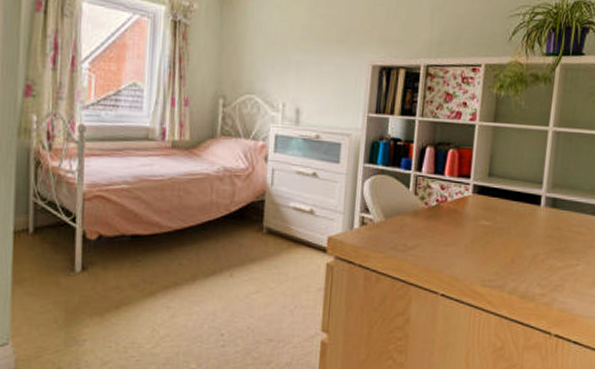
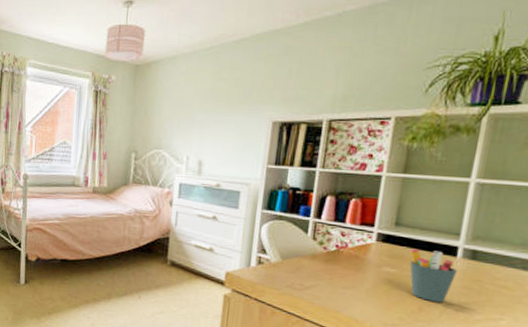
pen holder: none [502,199,542,253] -> present [409,249,458,302]

